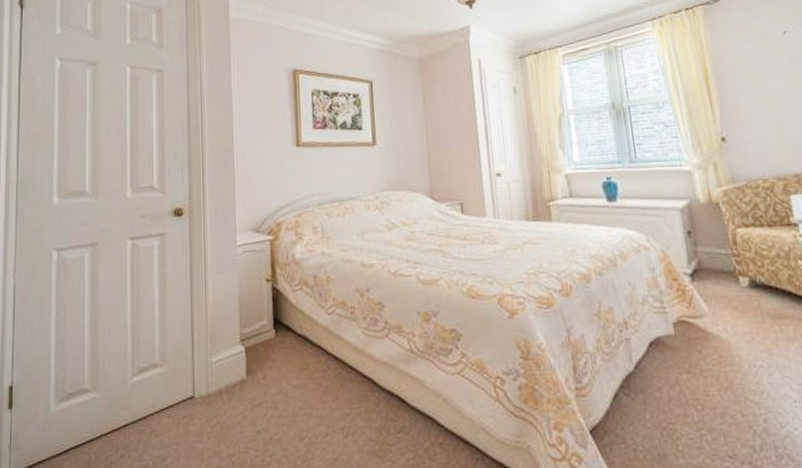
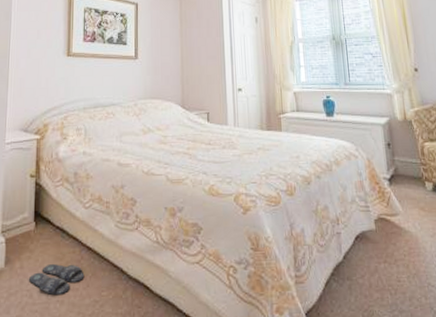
slippers: none [273,373,332,408] -> present [29,263,85,296]

